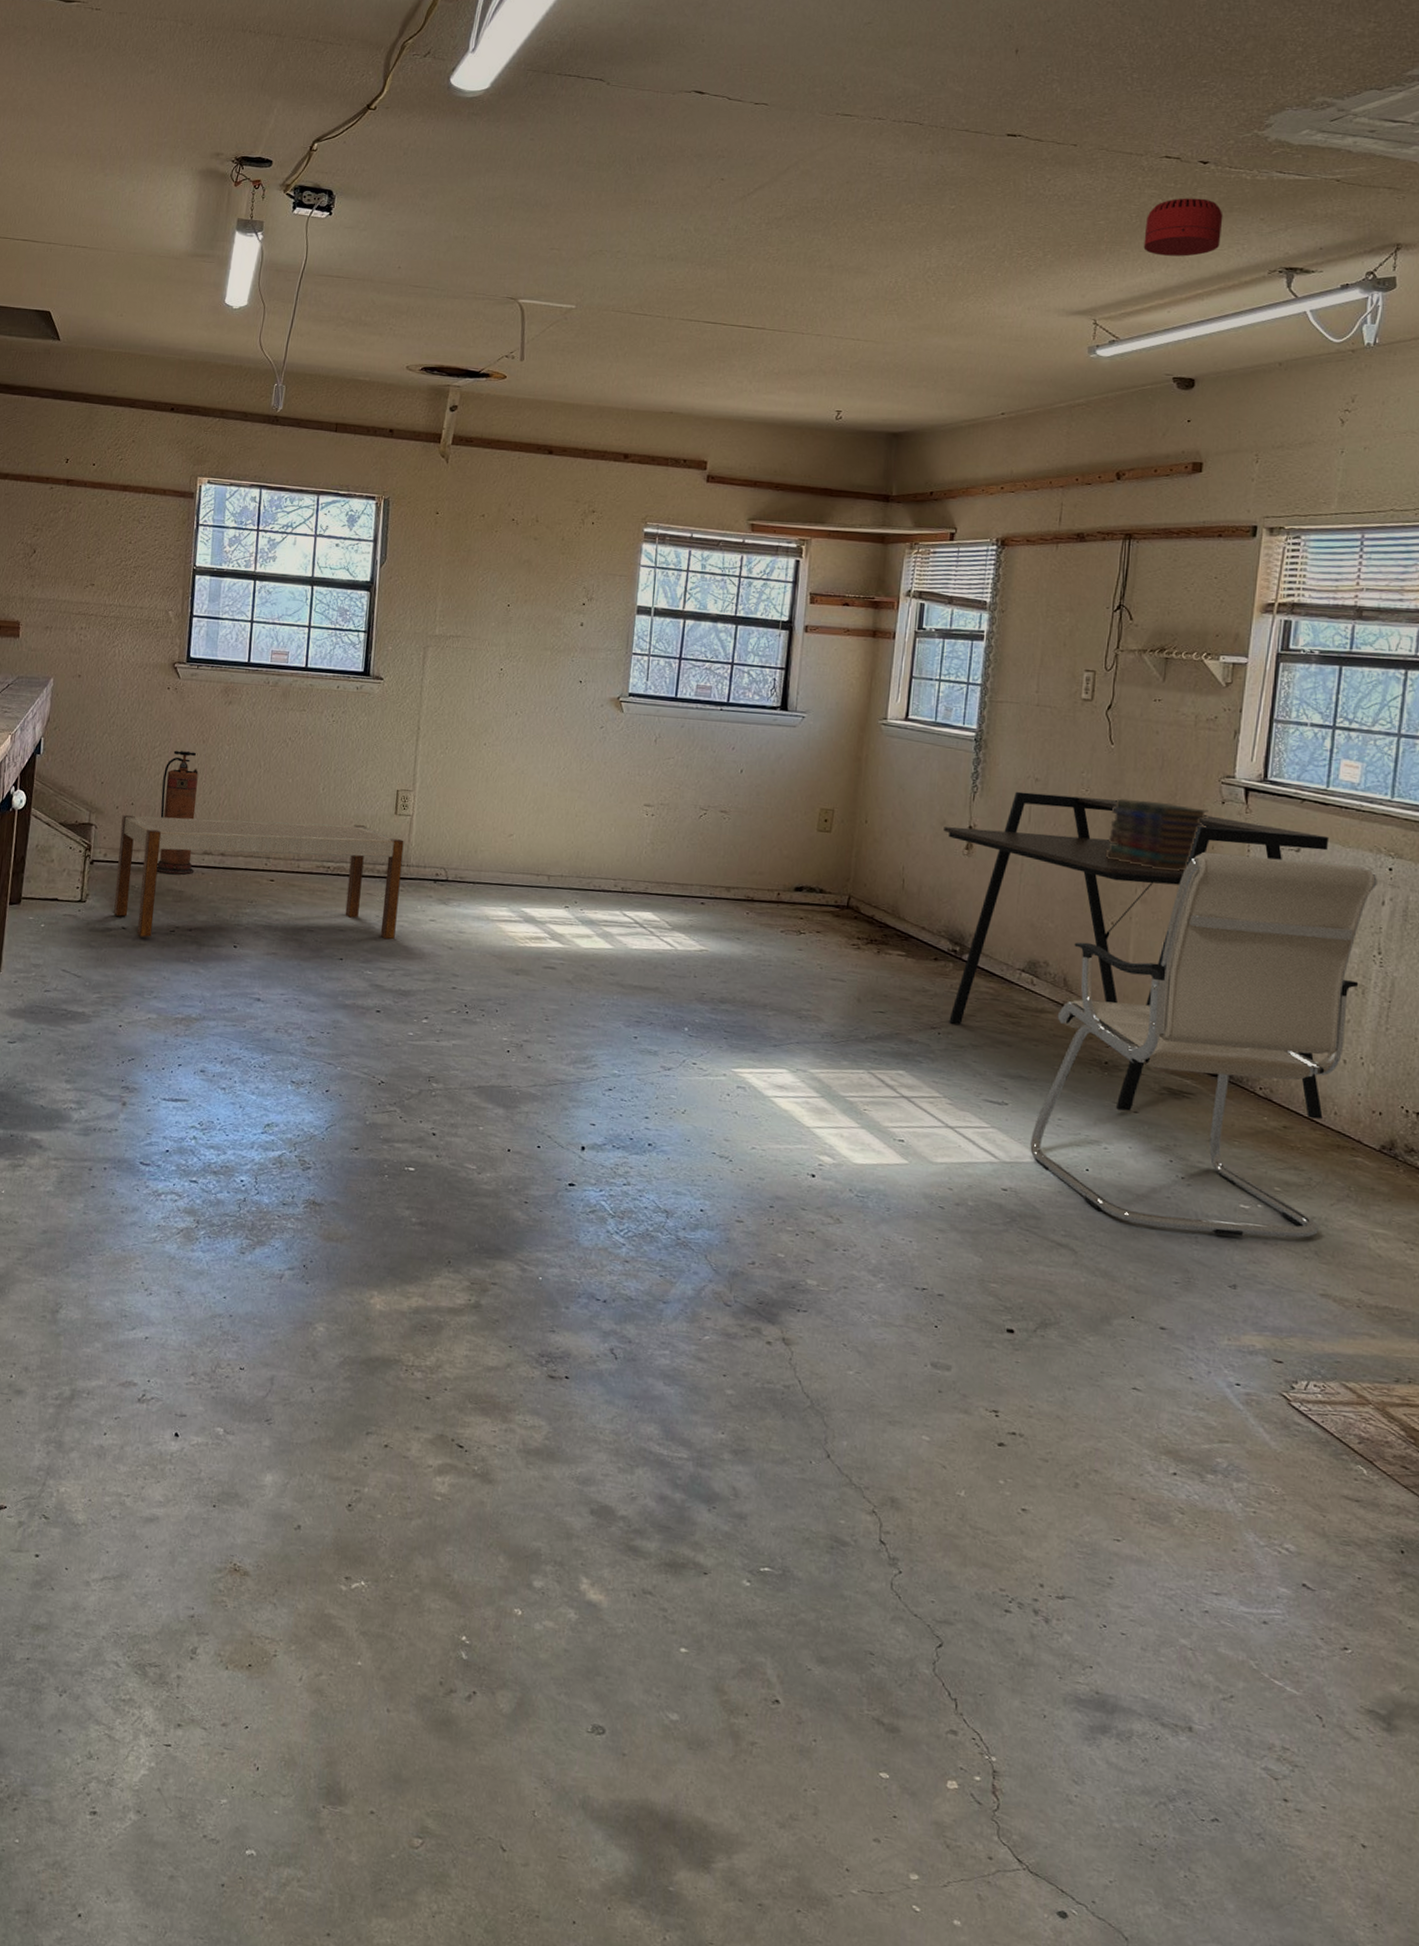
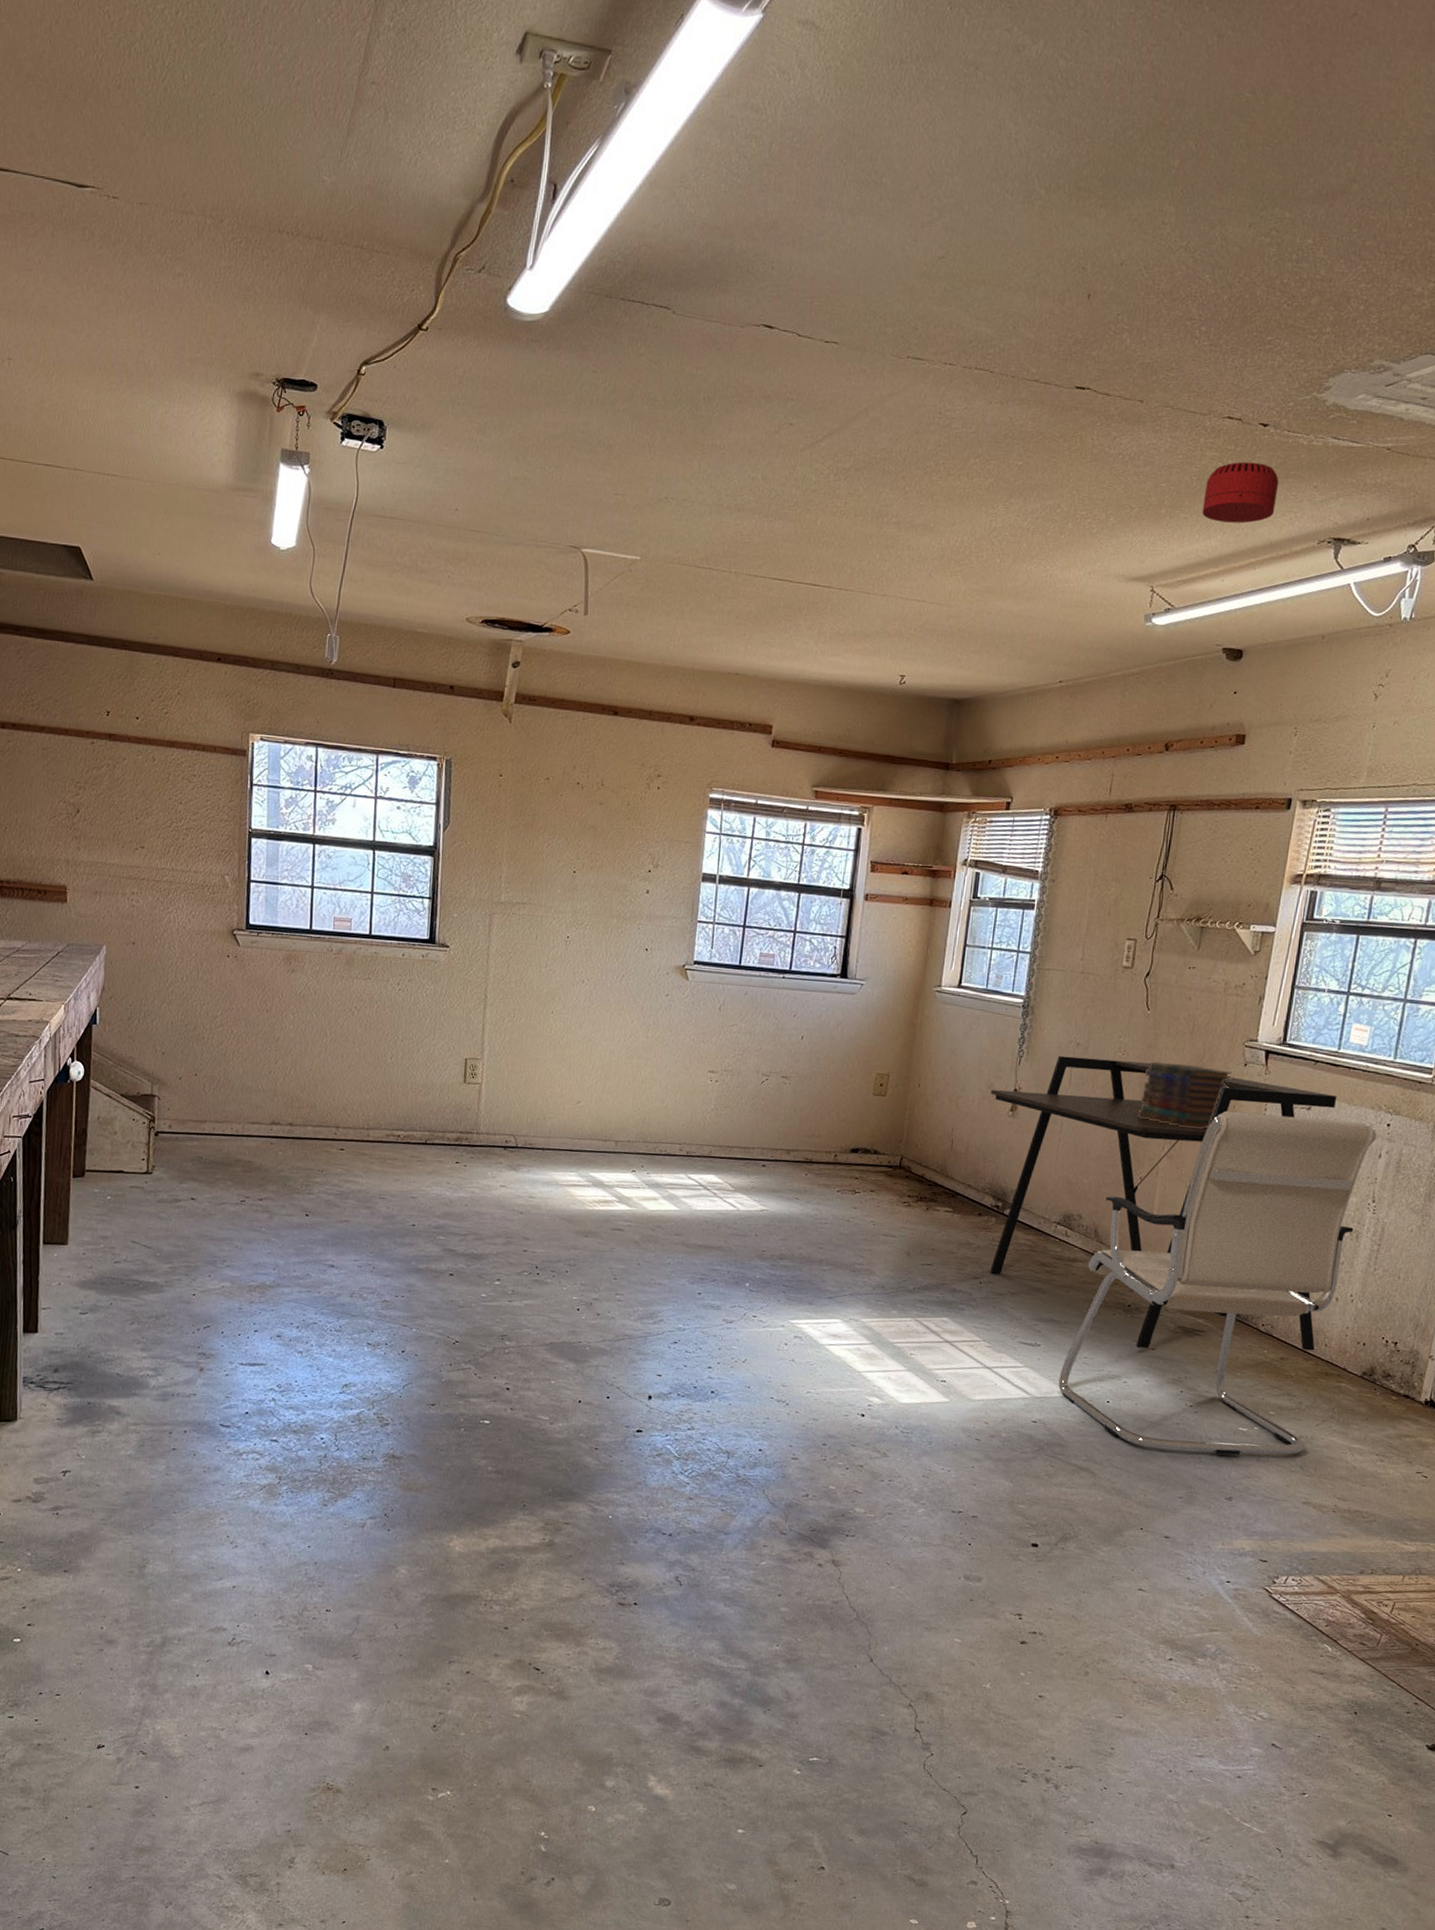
bench: present [113,814,404,940] -> none [182,1085,474,1208]
fire extinguisher: present [156,750,199,875] -> none [224,1020,263,1145]

